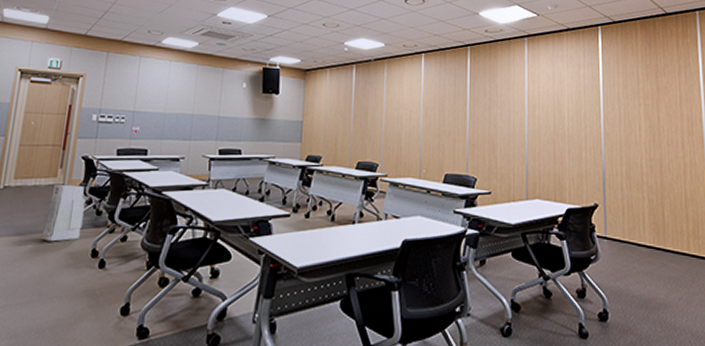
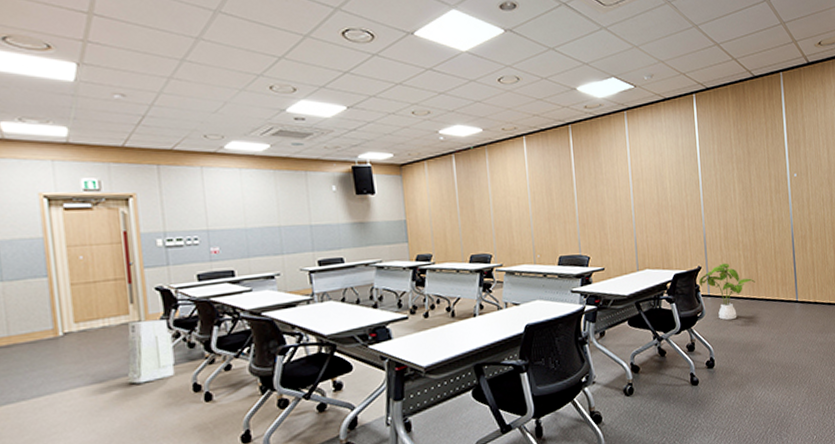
house plant: none [595,203,661,269] -> present [699,263,755,320]

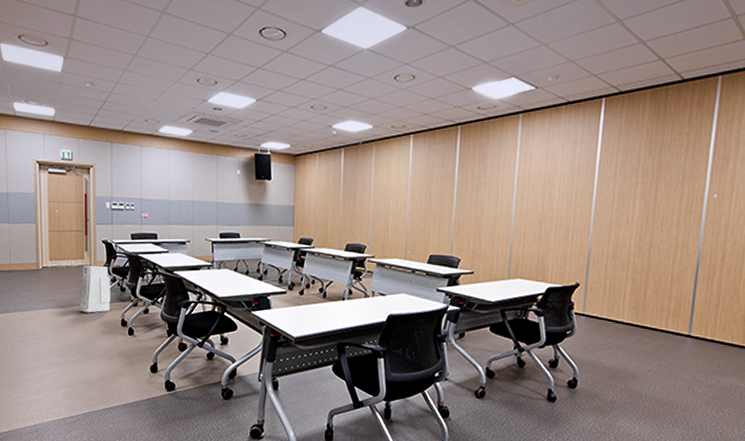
house plant: present [699,263,755,320] -> none [575,283,641,344]

